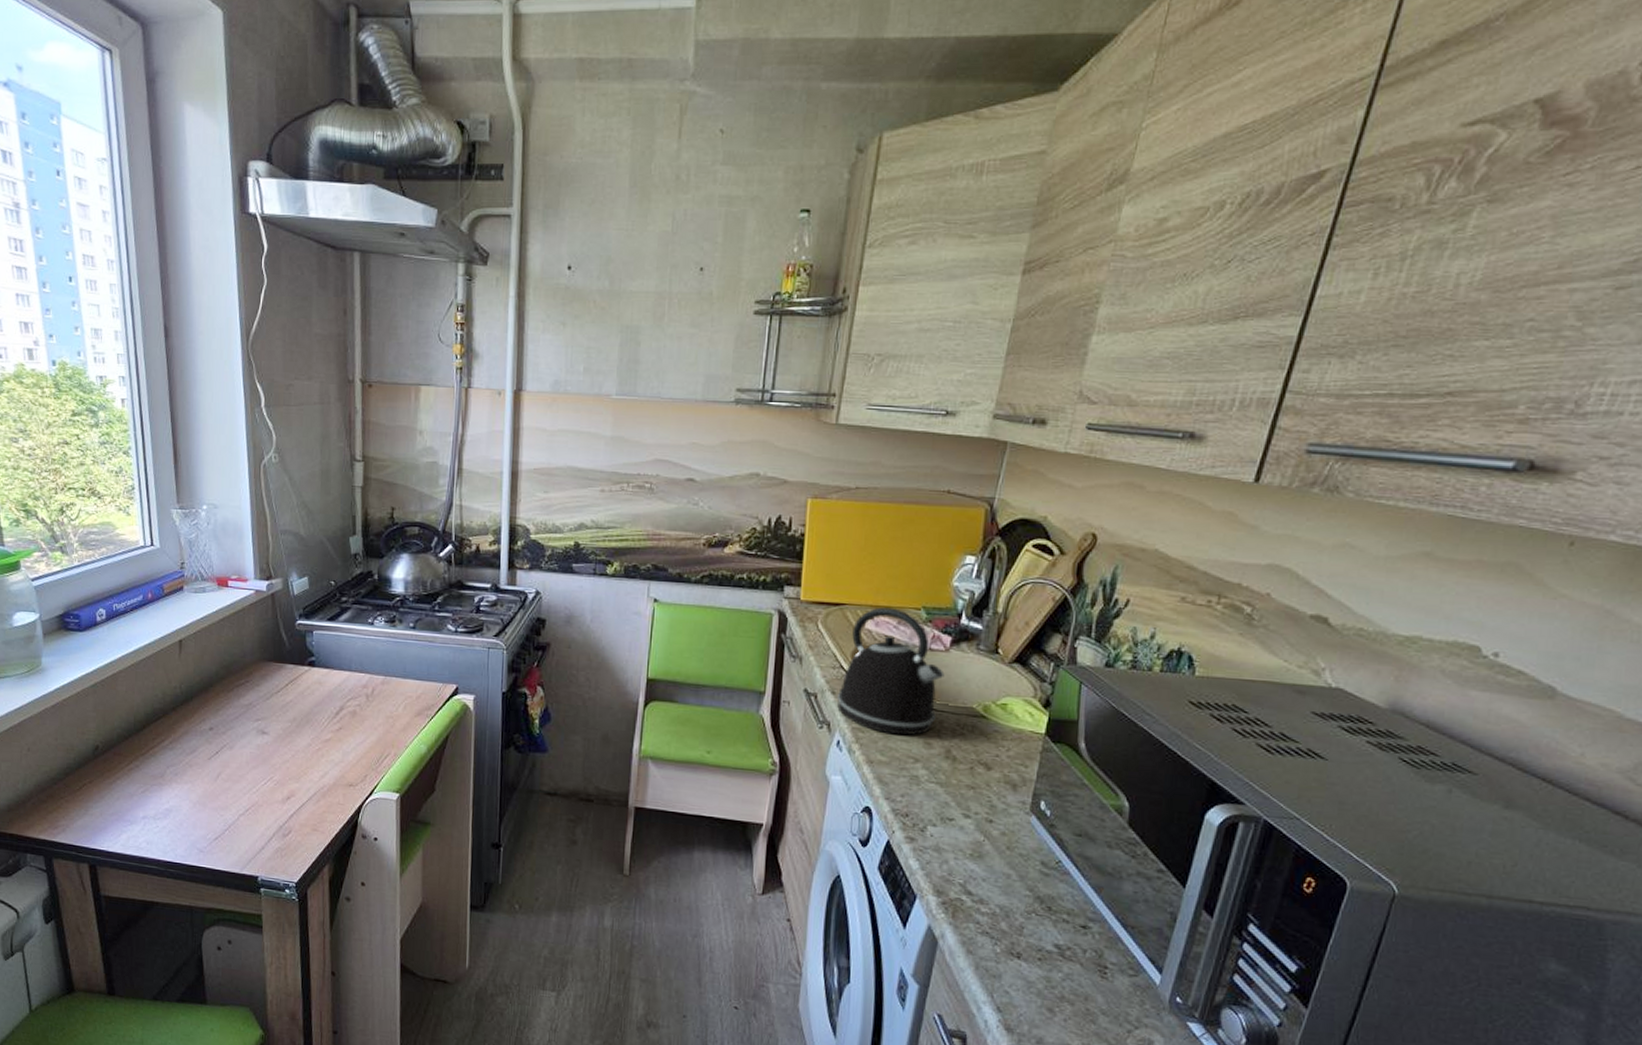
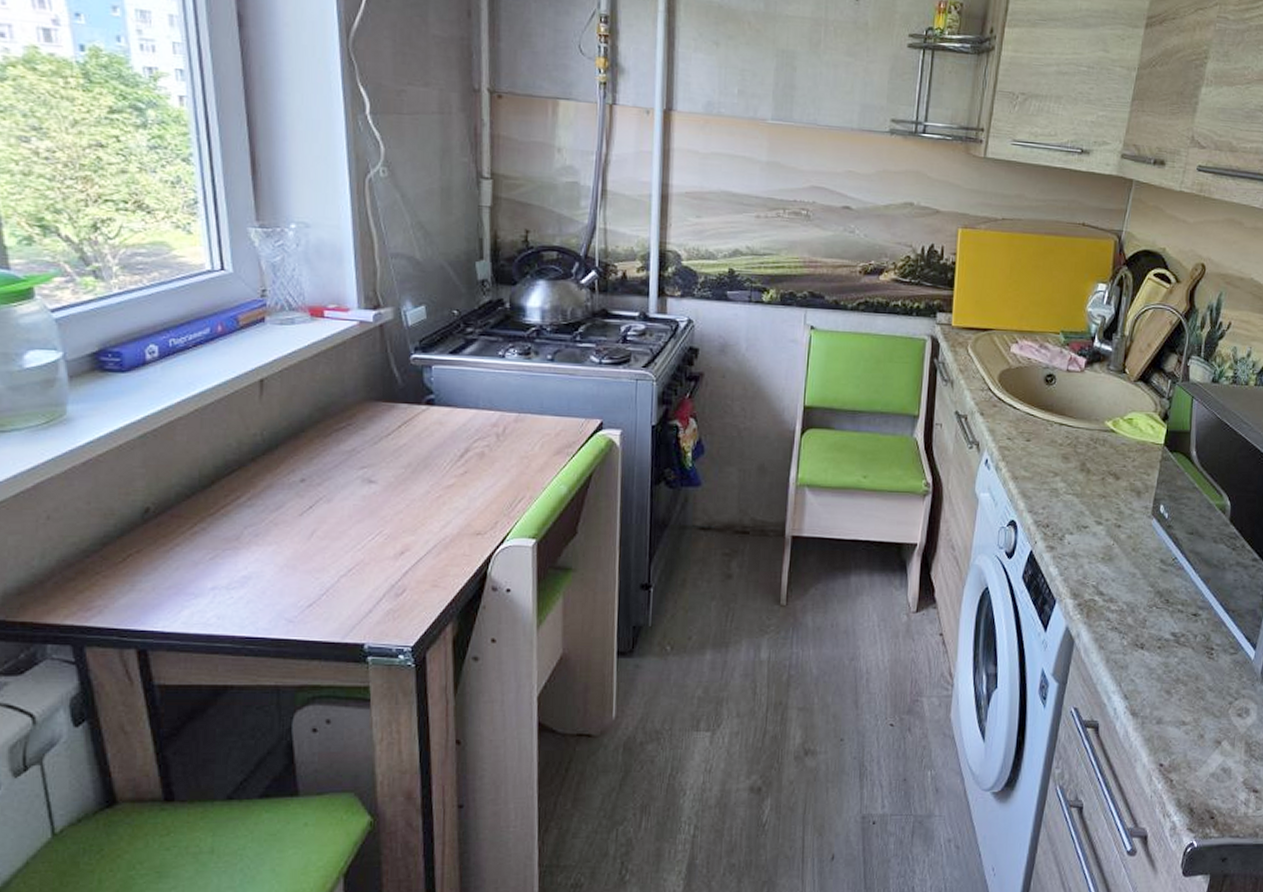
kettle: present [836,607,945,736] -> none [985,332,1080,452]

